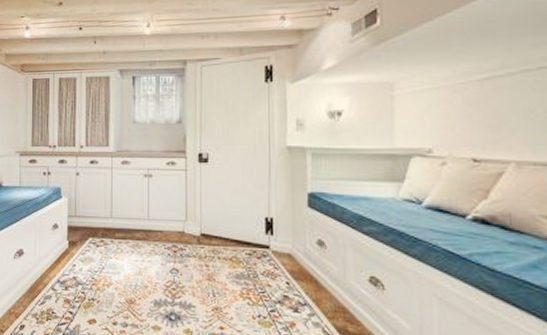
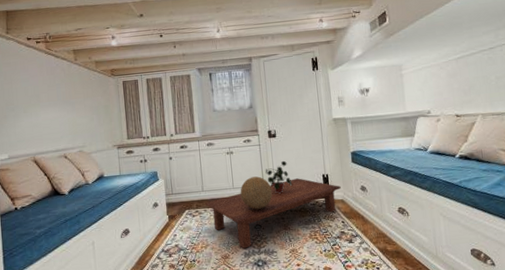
coffee table: none [113,217,289,295] -> present [205,178,341,248]
decorative sphere: none [156,208,197,250] -> present [240,176,273,210]
potted plant: none [190,193,224,234] -> present [265,160,293,194]

